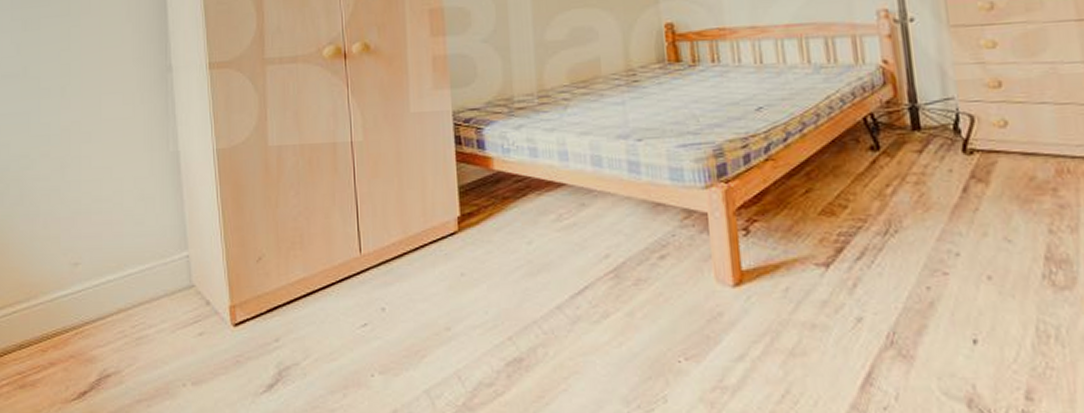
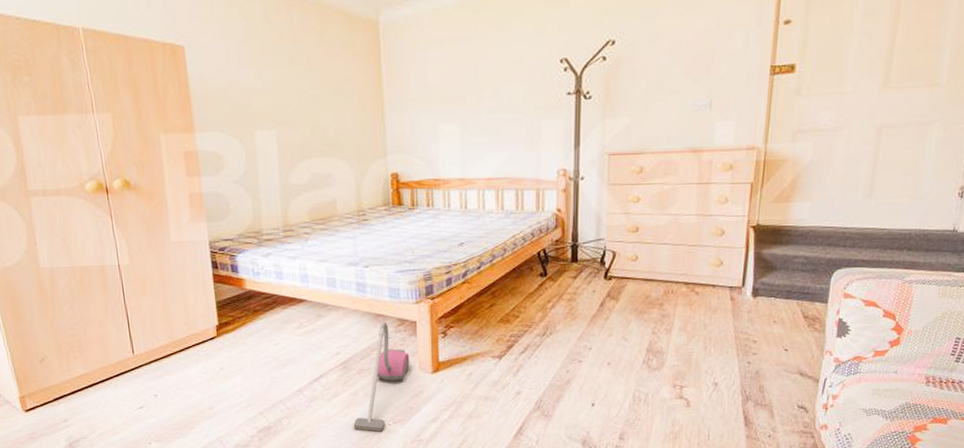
vacuum cleaner: none [630,212,703,370] -> present [353,321,410,431]

